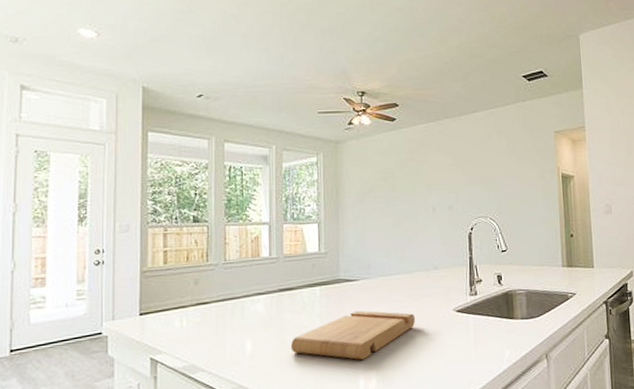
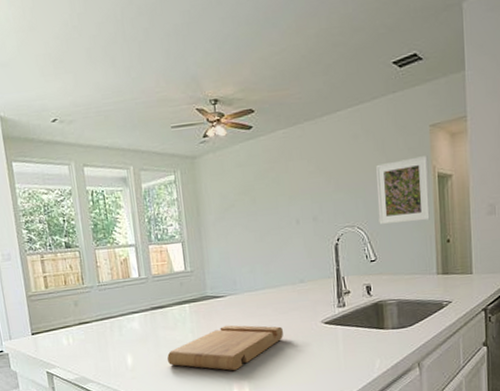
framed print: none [508,158,555,217] -> present [376,156,430,224]

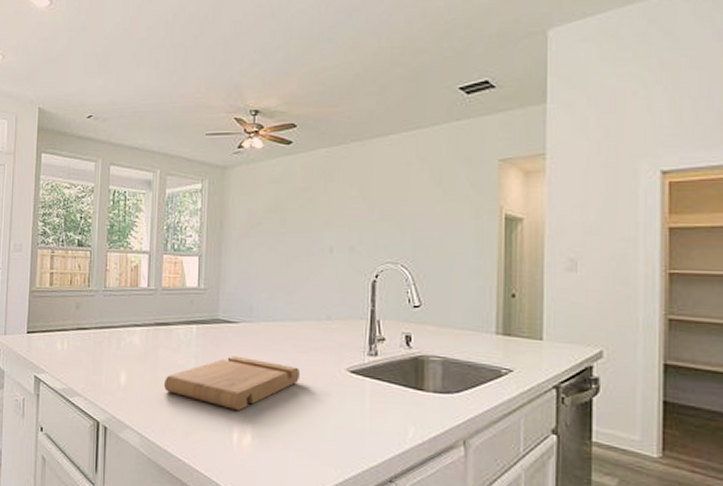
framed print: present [376,156,430,224] -> none [428,193,494,268]

